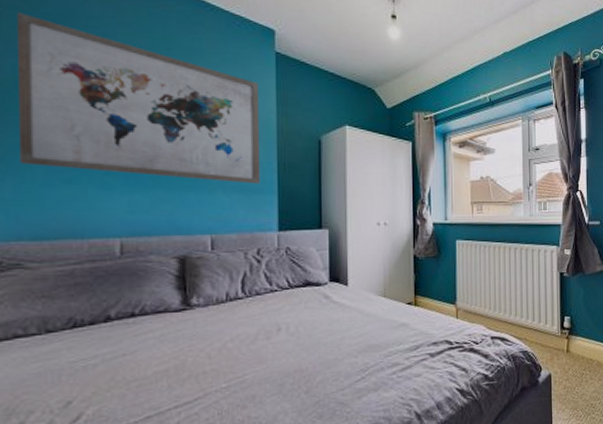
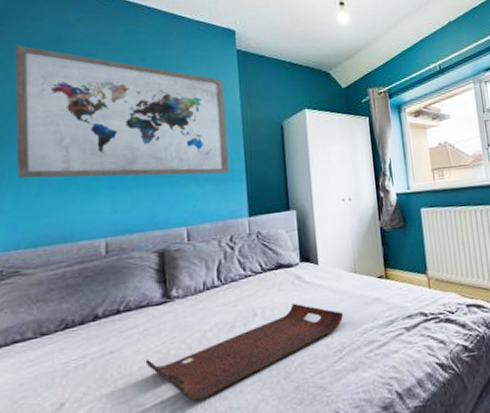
serving tray: none [160,321,370,408] -> present [145,303,344,401]

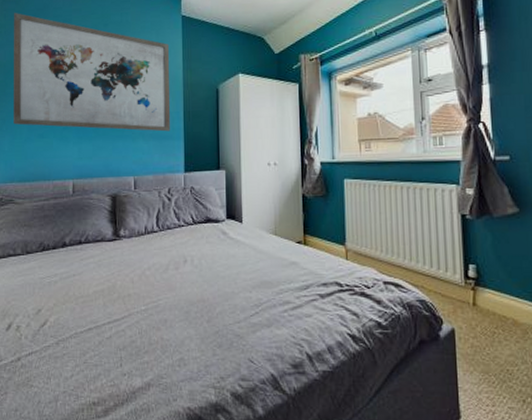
serving tray: present [145,303,344,401] -> none [98,256,263,327]

